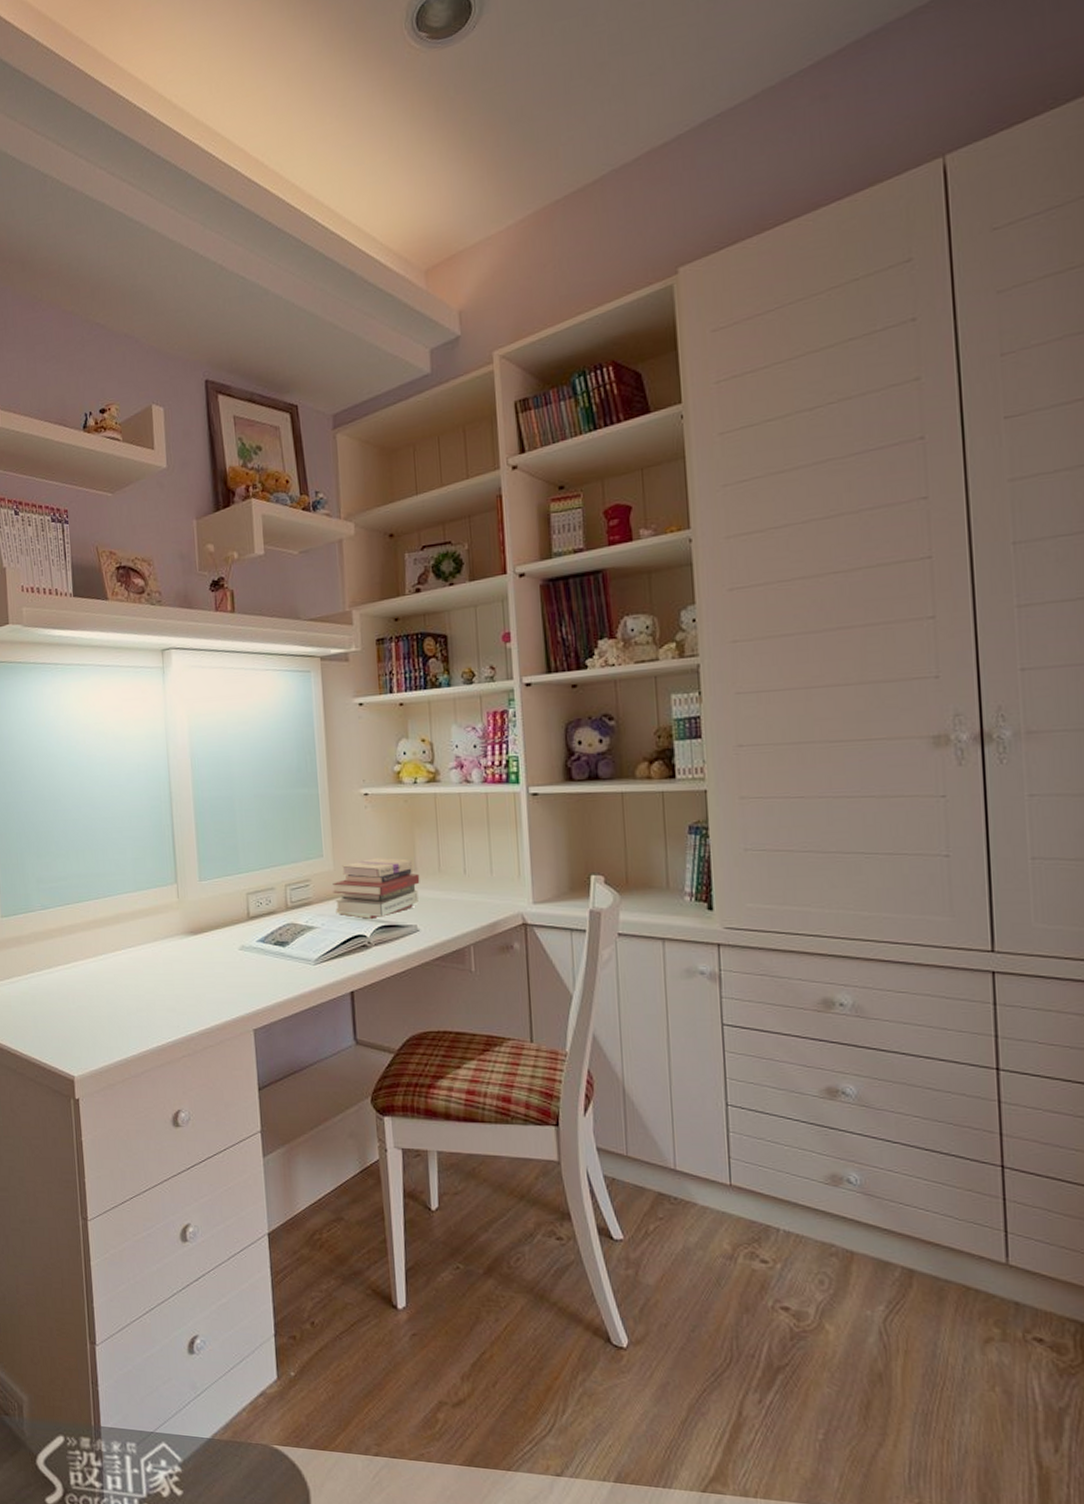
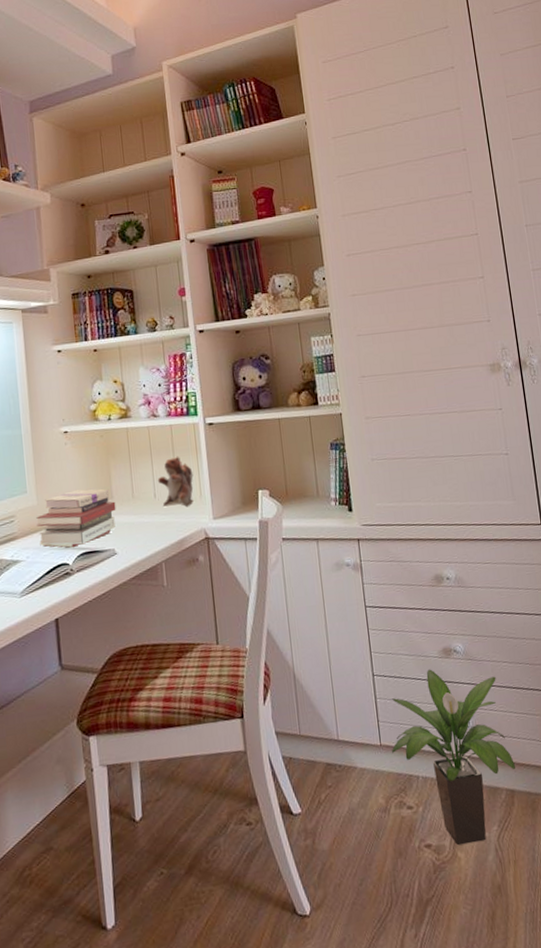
plush toy: none [468,828,511,888] -> present [157,456,194,508]
potted plant: none [744,1109,920,1319] -> present [391,669,516,845]

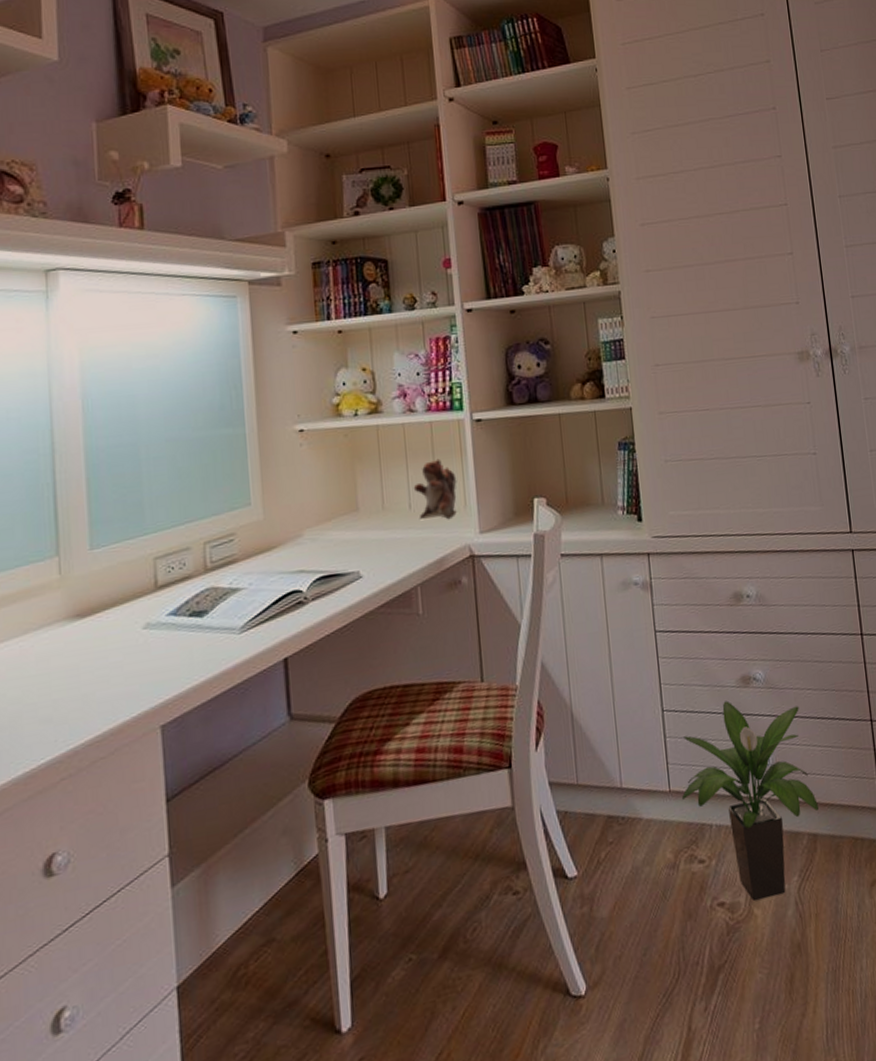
books: present [36,488,116,548] -> none [262,498,362,571]

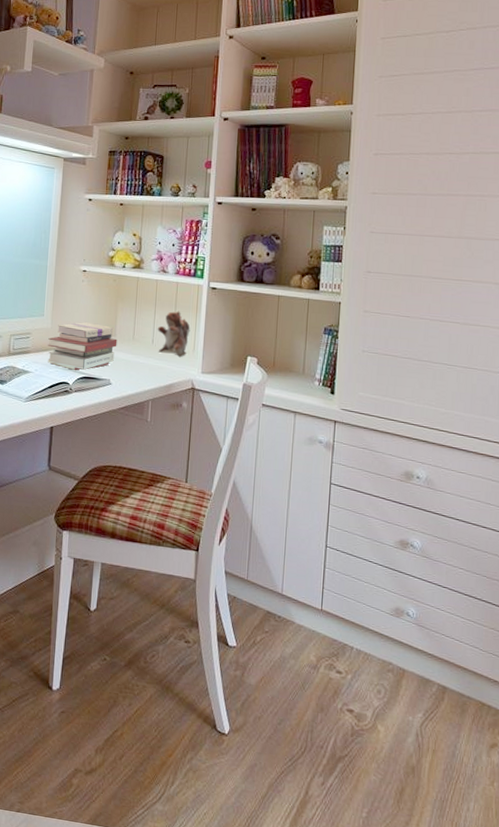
books: none [262,498,362,571] -> present [48,322,118,370]
potted plant: present [681,700,820,901] -> none [330,555,453,723]

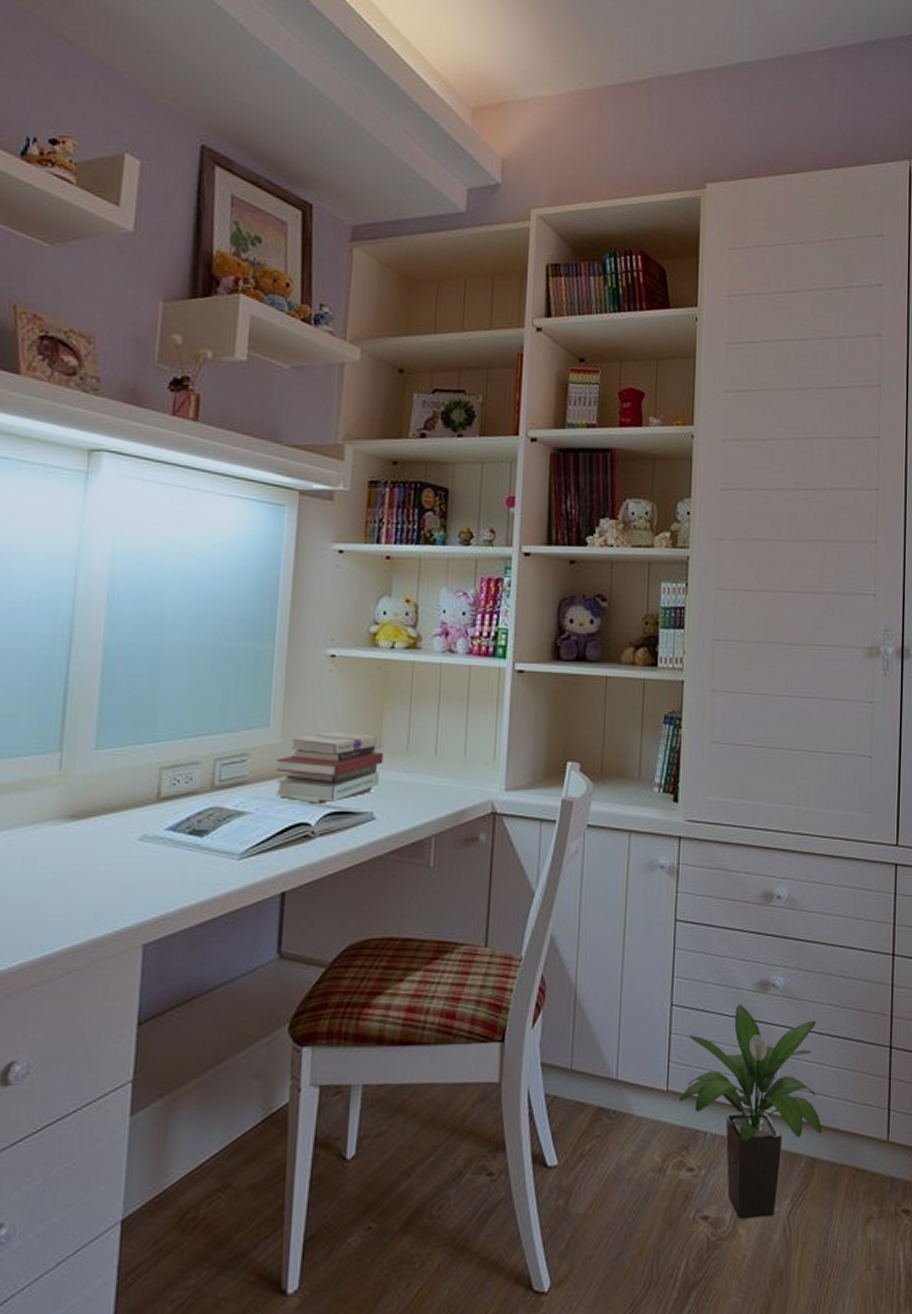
plush toy: present [157,311,191,358] -> none [442,705,489,772]
potted plant: none [330,555,453,723] -> present [678,1004,823,1219]

